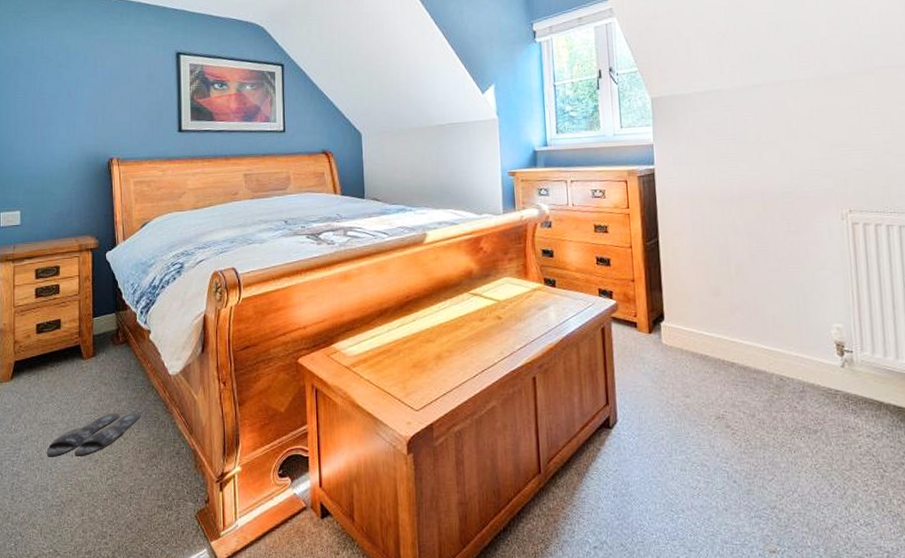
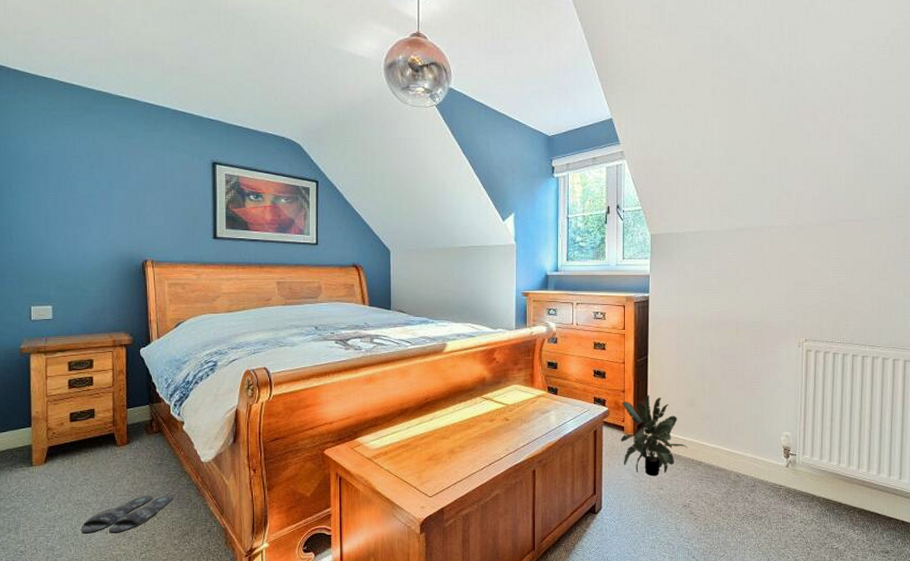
potted plant: none [632,284,716,382] -> present [621,395,688,476]

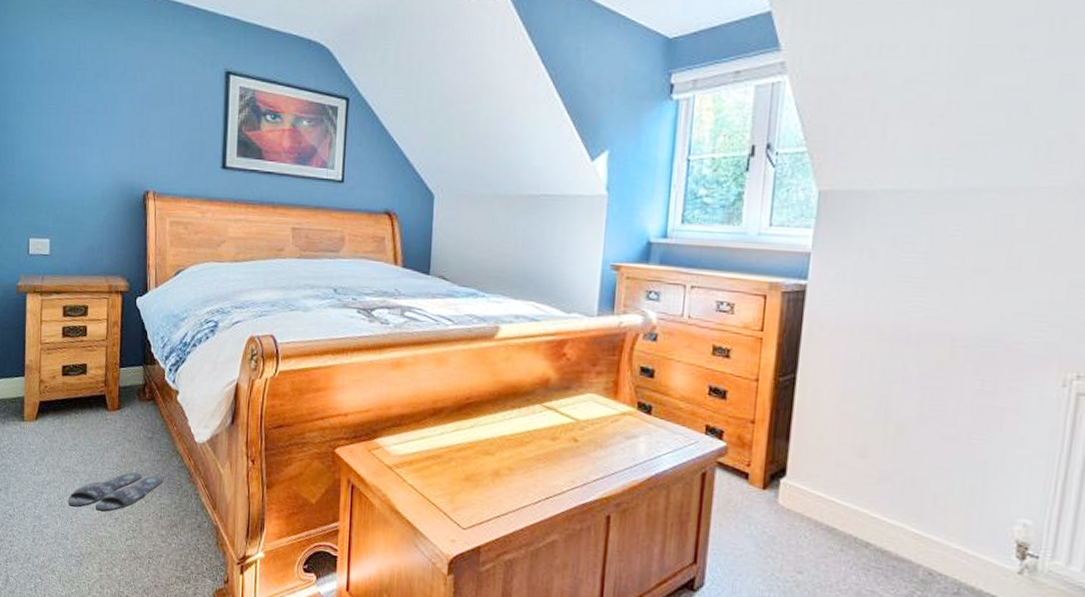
potted plant: present [621,395,688,476] -> none [742,432,849,553]

